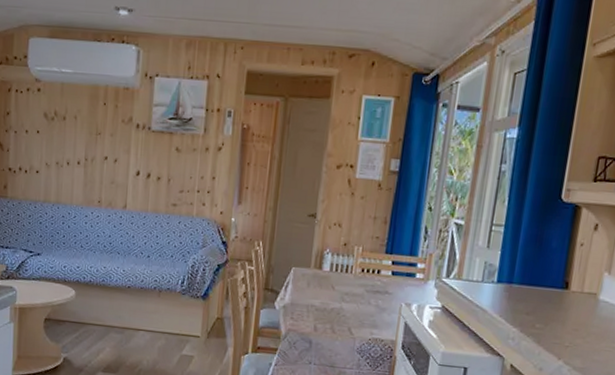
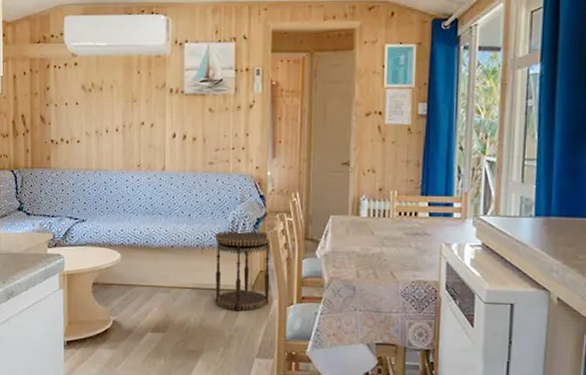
side table: none [169,274,230,357] -> present [215,229,270,311]

